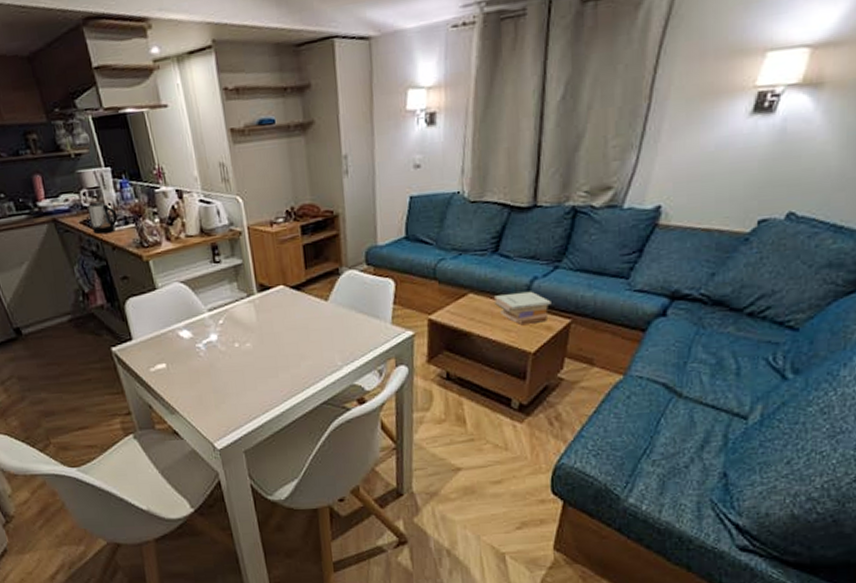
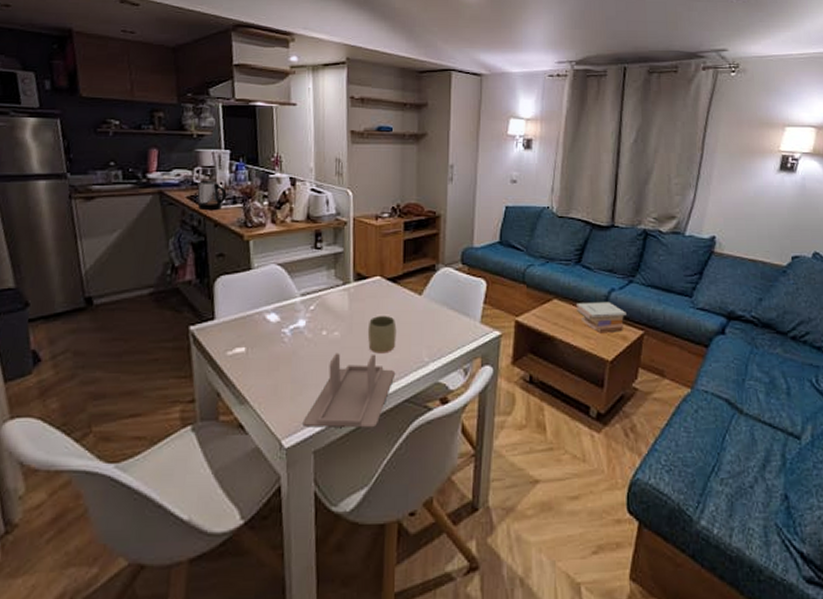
napkin holder: none [230,361,311,431] -> present [302,353,396,428]
mug: none [278,324,308,361] -> present [367,316,397,354]

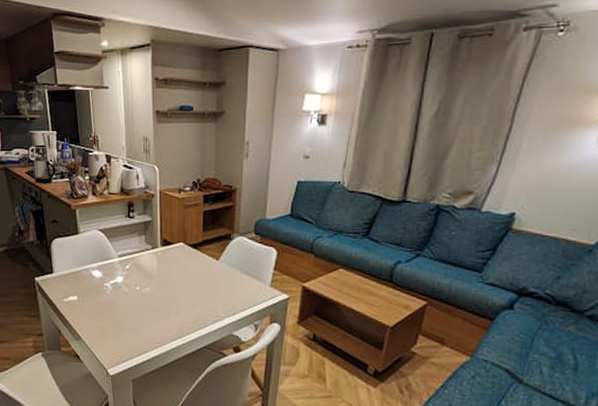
napkin holder: present [302,353,396,428] -> none [123,305,196,367]
mug: present [367,316,397,354] -> none [173,276,197,308]
books: present [575,301,627,334] -> none [360,272,411,302]

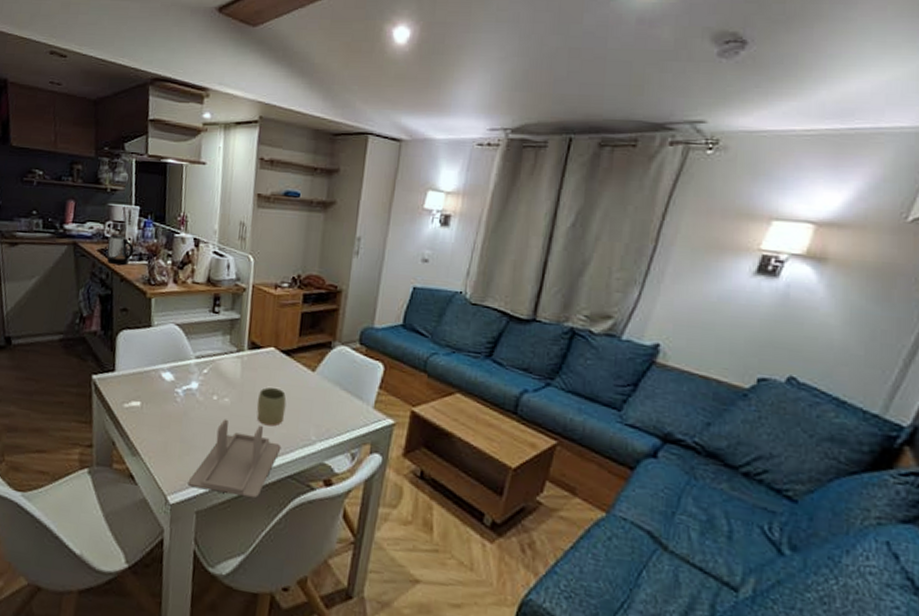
napkin holder: none [123,305,196,367] -> present [188,419,281,499]
mug: none [173,276,197,308] -> present [256,387,287,426]

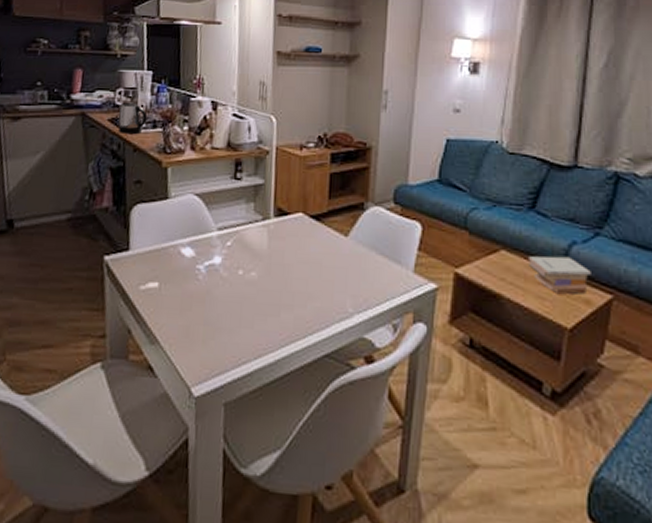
napkin holder: present [188,419,281,499] -> none [214,295,316,384]
mug: present [256,387,287,426] -> none [286,257,319,300]
books: none [480,400,539,438] -> present [527,256,591,295]

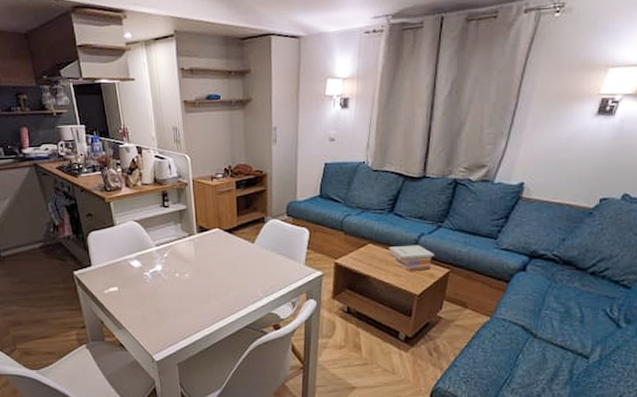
kettle: present [118,102,148,135] -> none [63,152,88,179]

